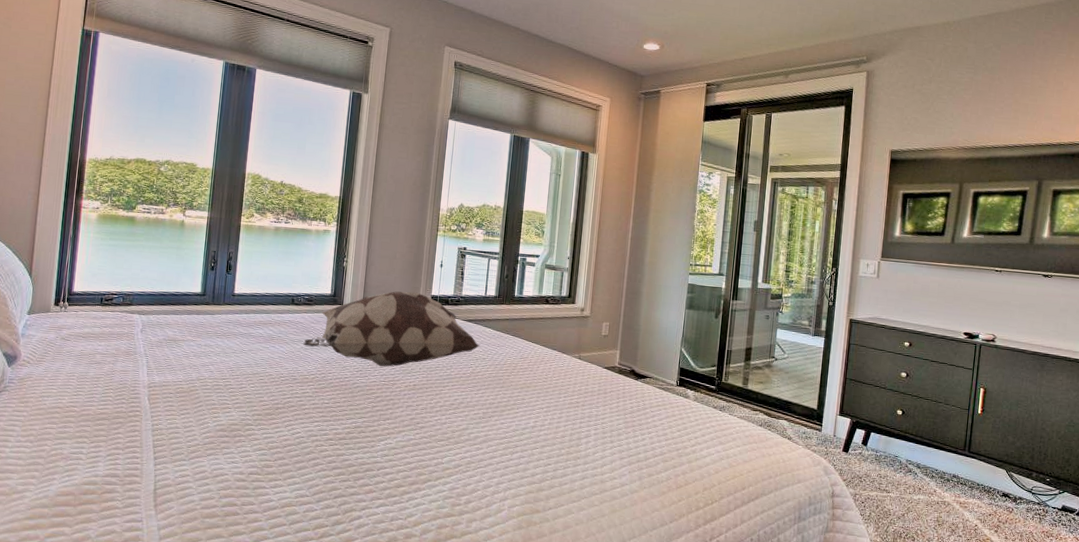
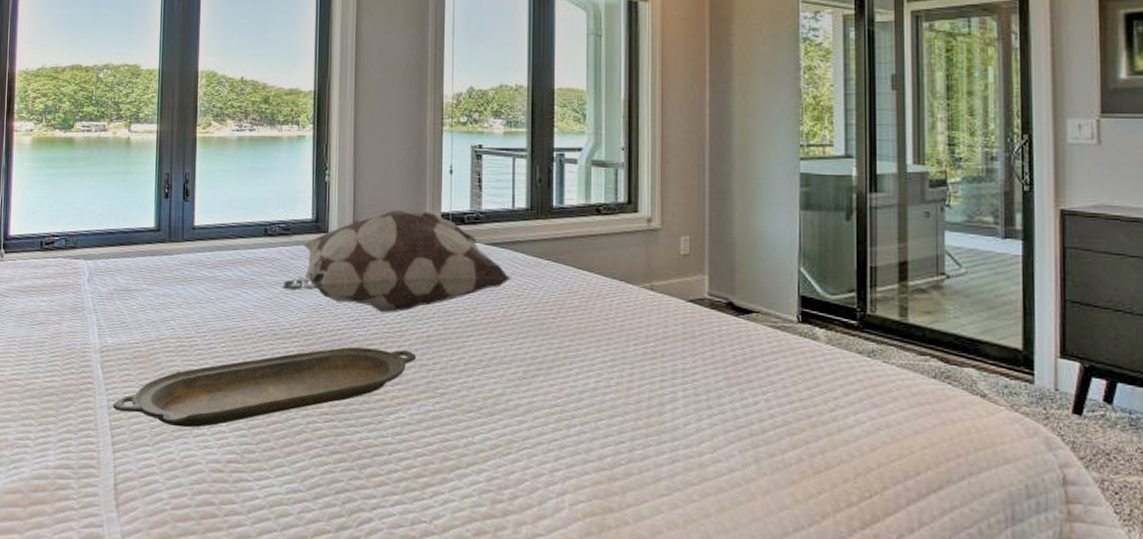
serving tray: none [156,390,405,448] -> present [112,347,417,428]

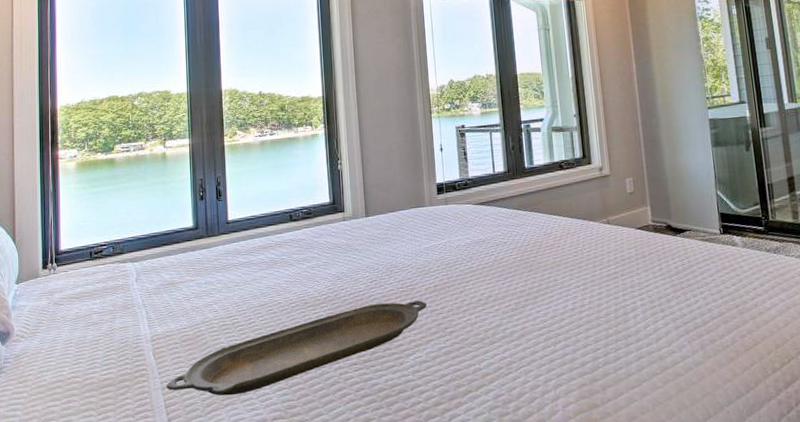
decorative pillow: present [282,209,513,313] -> none [309,183,499,273]

